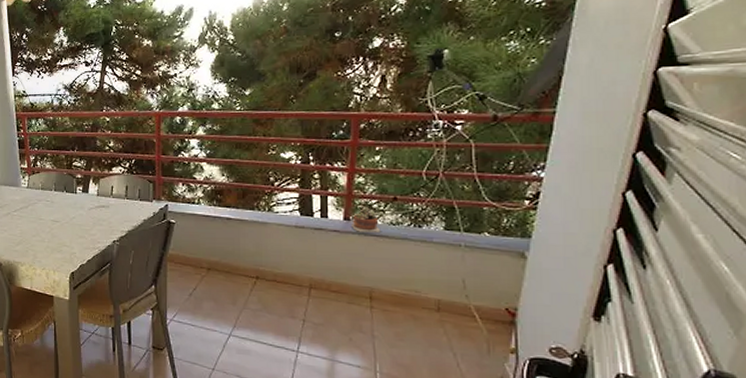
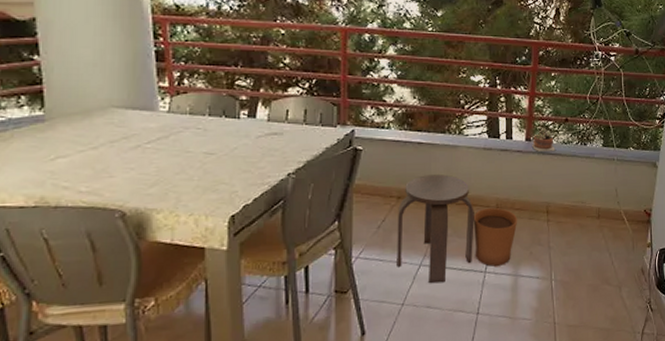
stool: none [207,249,286,356] -> present [397,174,474,283]
planter: none [284,287,335,348] -> present [473,207,518,266]

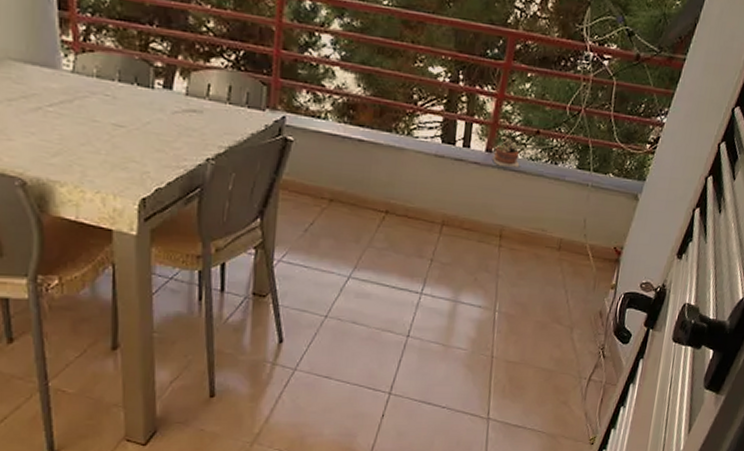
stool: present [397,174,474,283] -> none [323,178,416,299]
planter: present [473,207,518,266] -> none [411,223,466,289]

